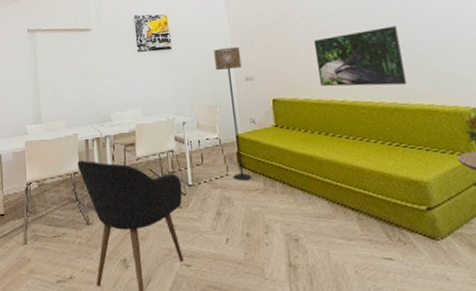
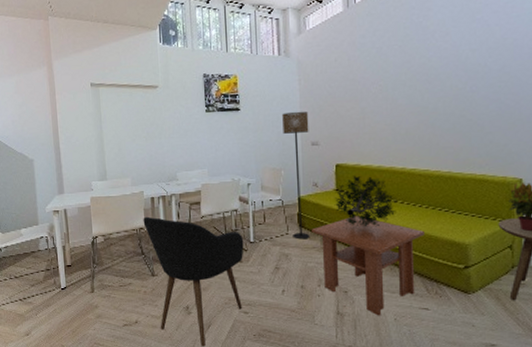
coffee table: none [253,153,376,268] -> present [311,216,424,316]
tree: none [274,110,342,166] -> present [334,175,397,228]
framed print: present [313,26,407,87] -> none [381,97,464,156]

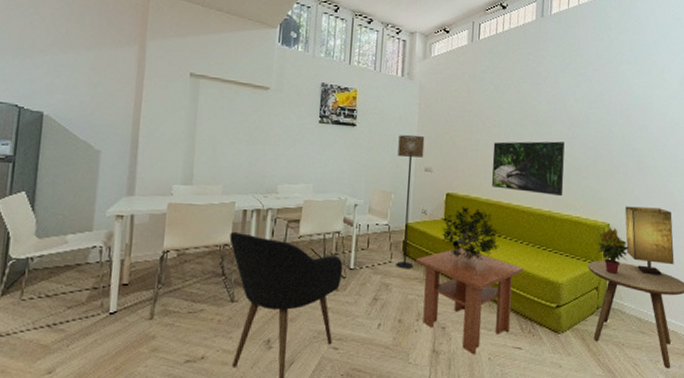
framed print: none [381,97,464,156] -> present [492,141,565,197]

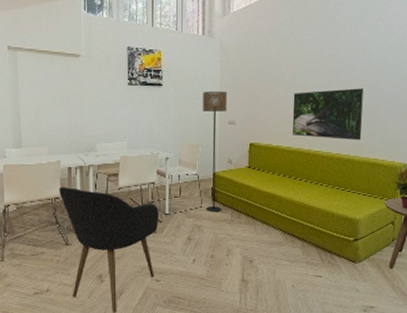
coffee table: present [415,247,523,355] -> none [224,192,323,283]
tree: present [441,206,501,261] -> none [246,154,302,203]

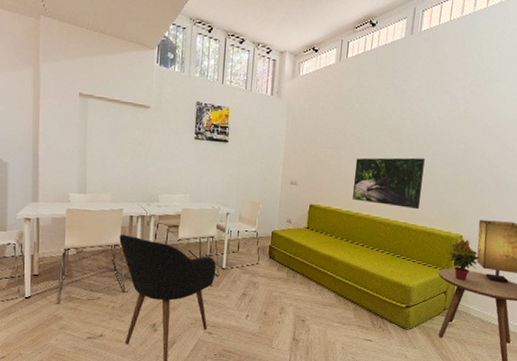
floor lamp: present [203,90,228,212] -> none [262,150,292,271]

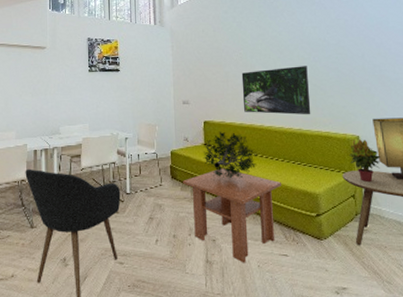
coffee table: none [280,253,378,344] -> present [183,168,281,263]
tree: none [303,216,359,265] -> present [203,131,258,179]

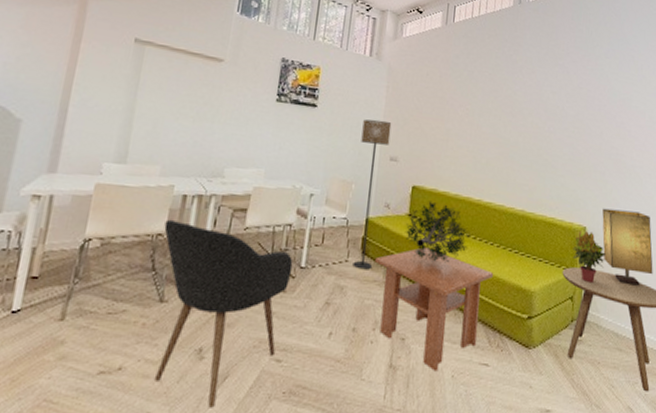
floor lamp: none [157,73,182,191] -> present [353,119,392,270]
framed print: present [241,66,311,115] -> none [462,132,540,195]

